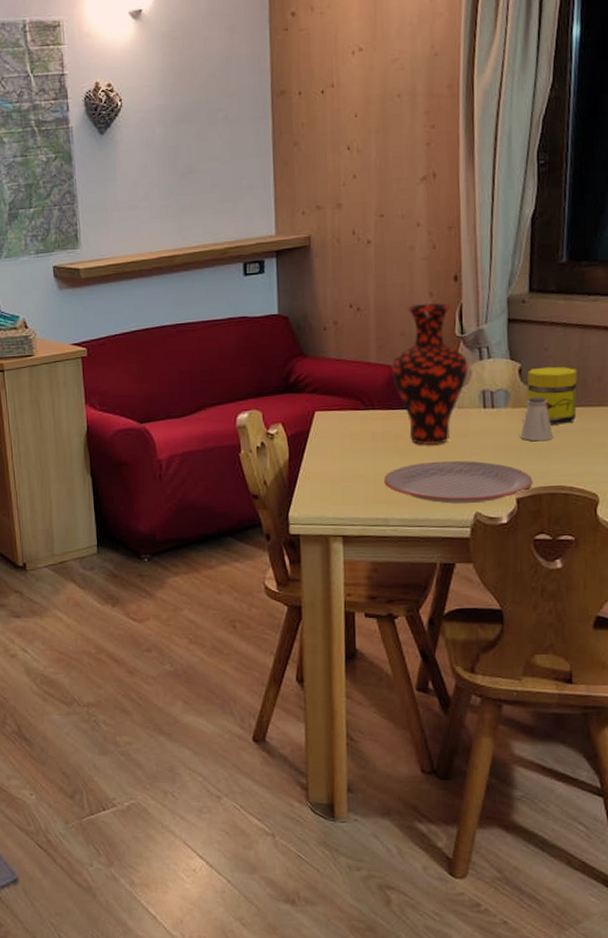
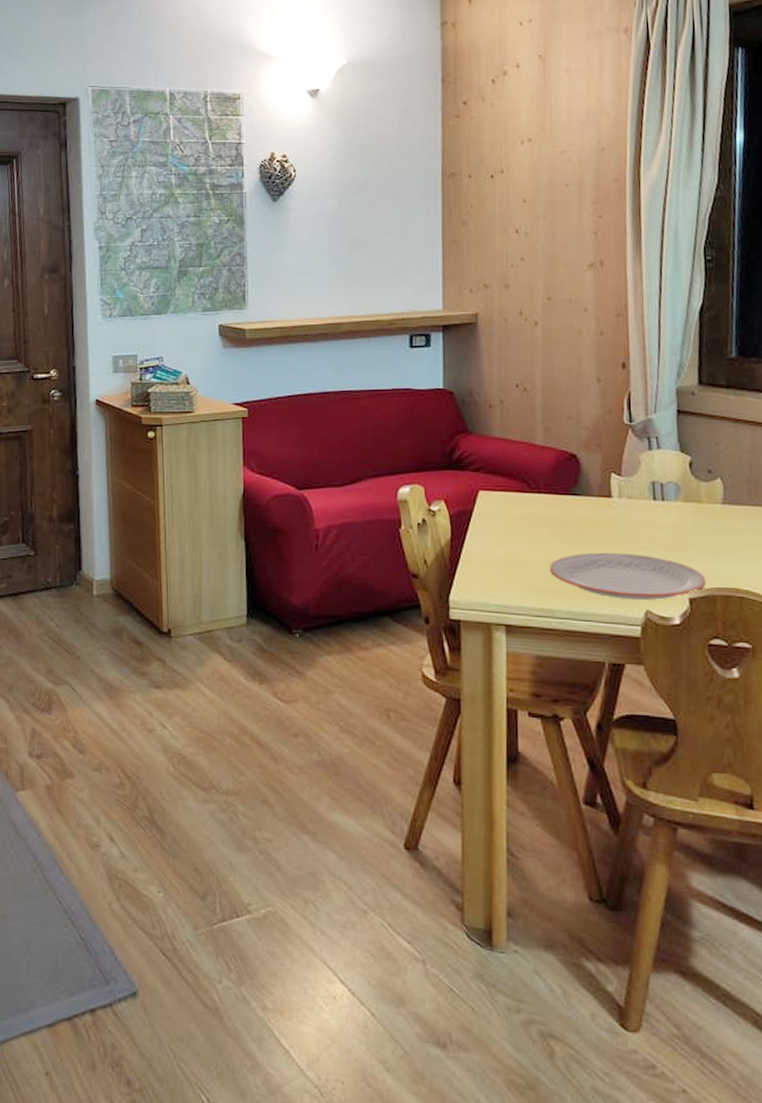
vase: present [391,302,469,445] -> none [558,388,637,536]
saltshaker: present [520,396,554,442] -> none [692,492,727,539]
jar: present [527,366,577,425] -> none [698,462,750,523]

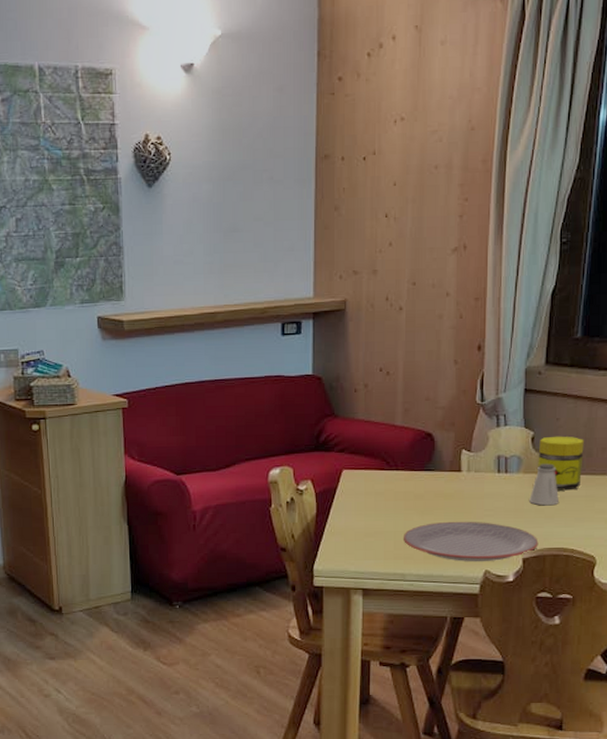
saltshaker: none [692,492,727,539] -> present [529,463,560,506]
jar: none [698,462,750,523] -> present [538,436,584,491]

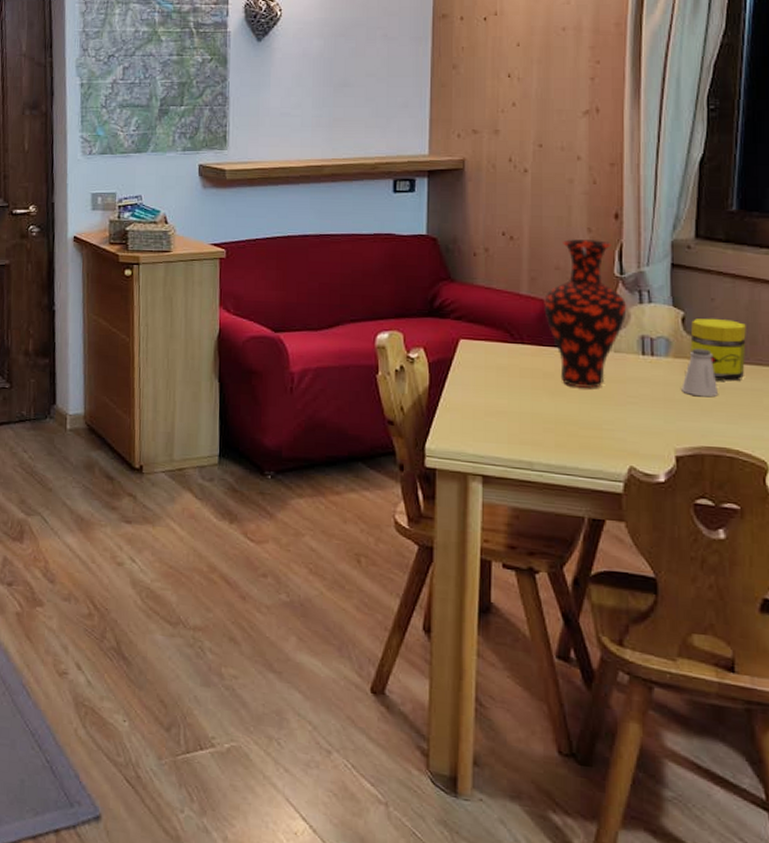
plate: present [403,521,539,561] -> none [529,406,695,457]
vase: none [416,370,486,506] -> present [544,238,627,389]

